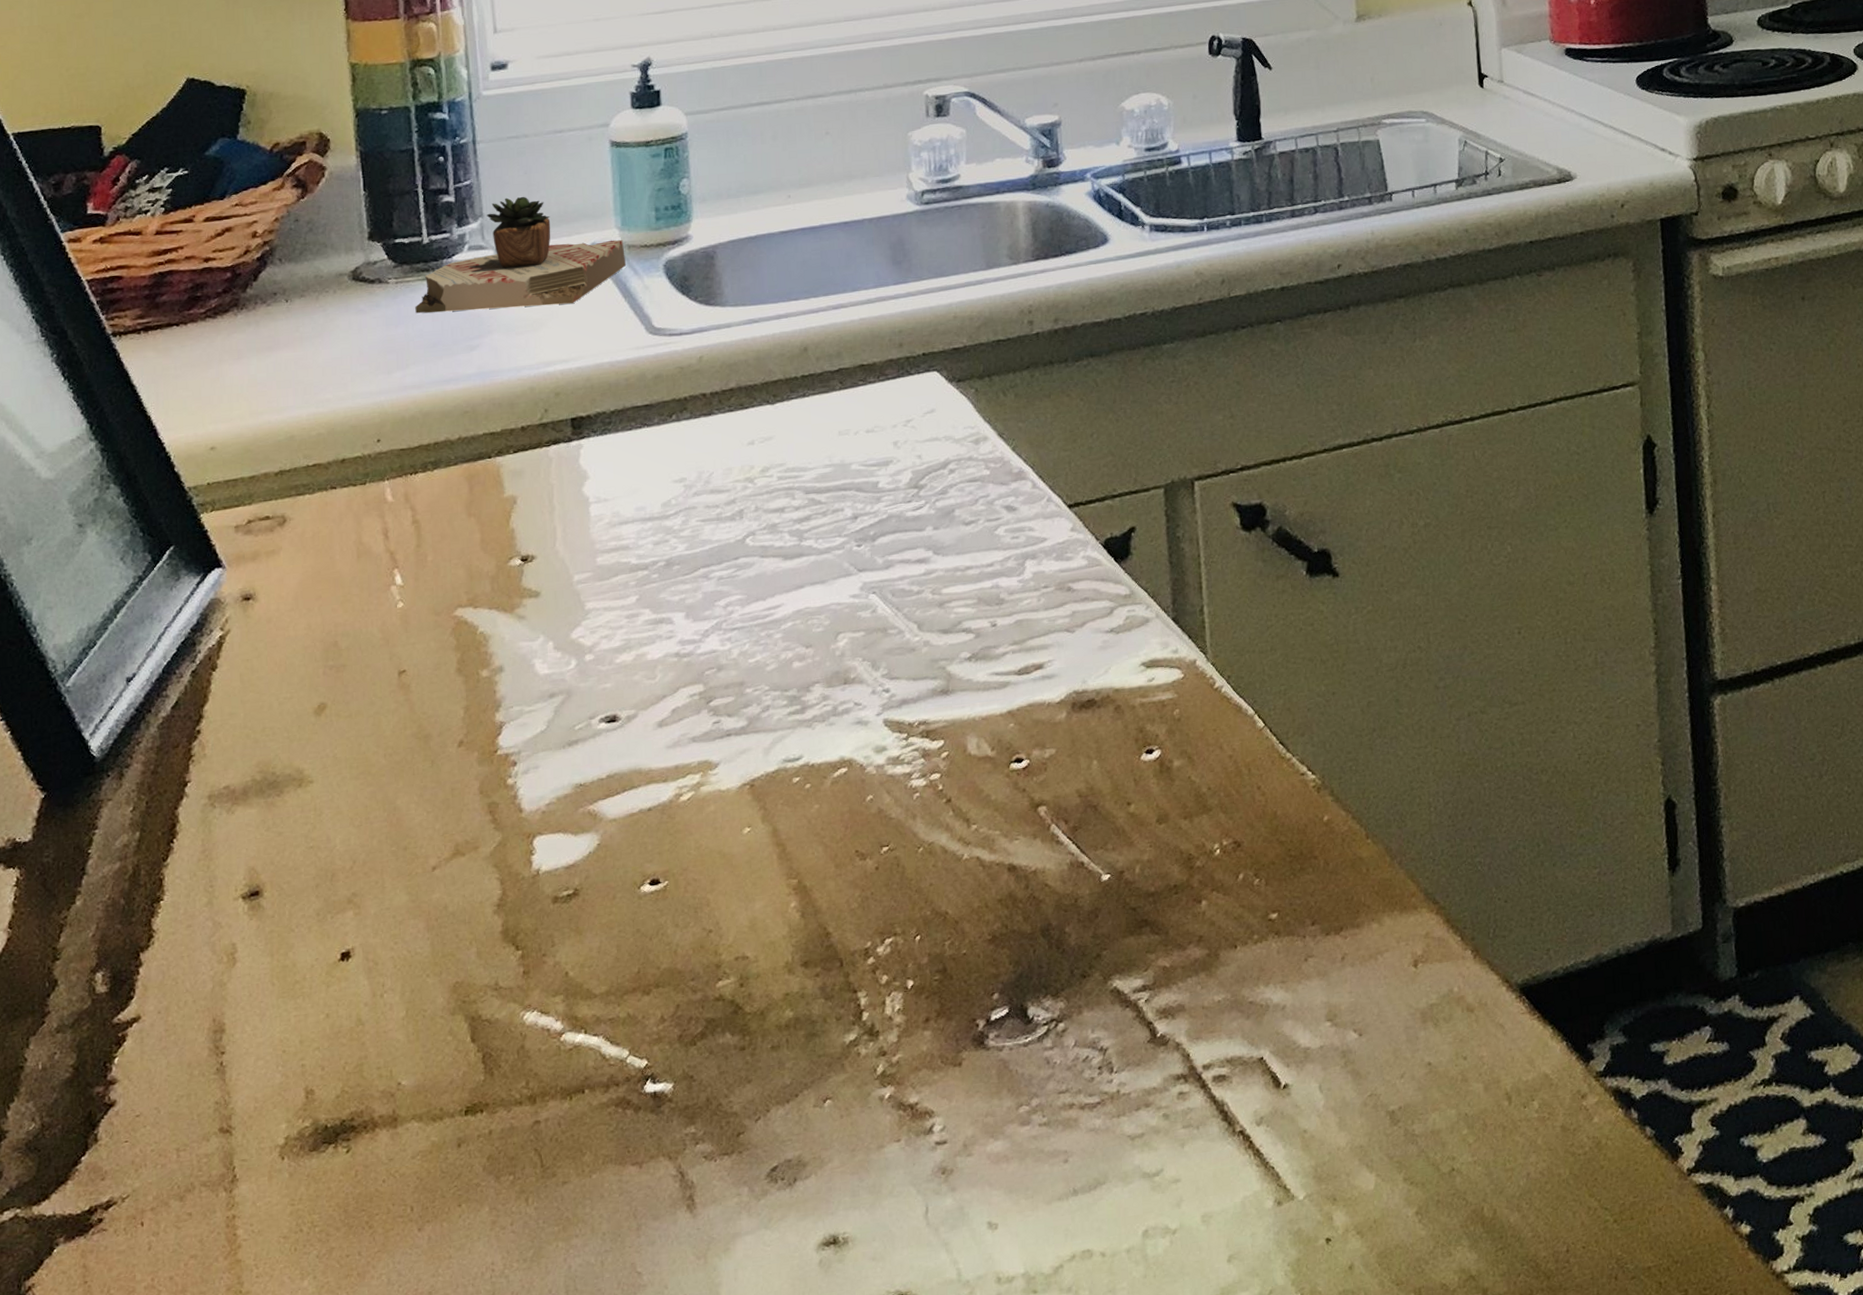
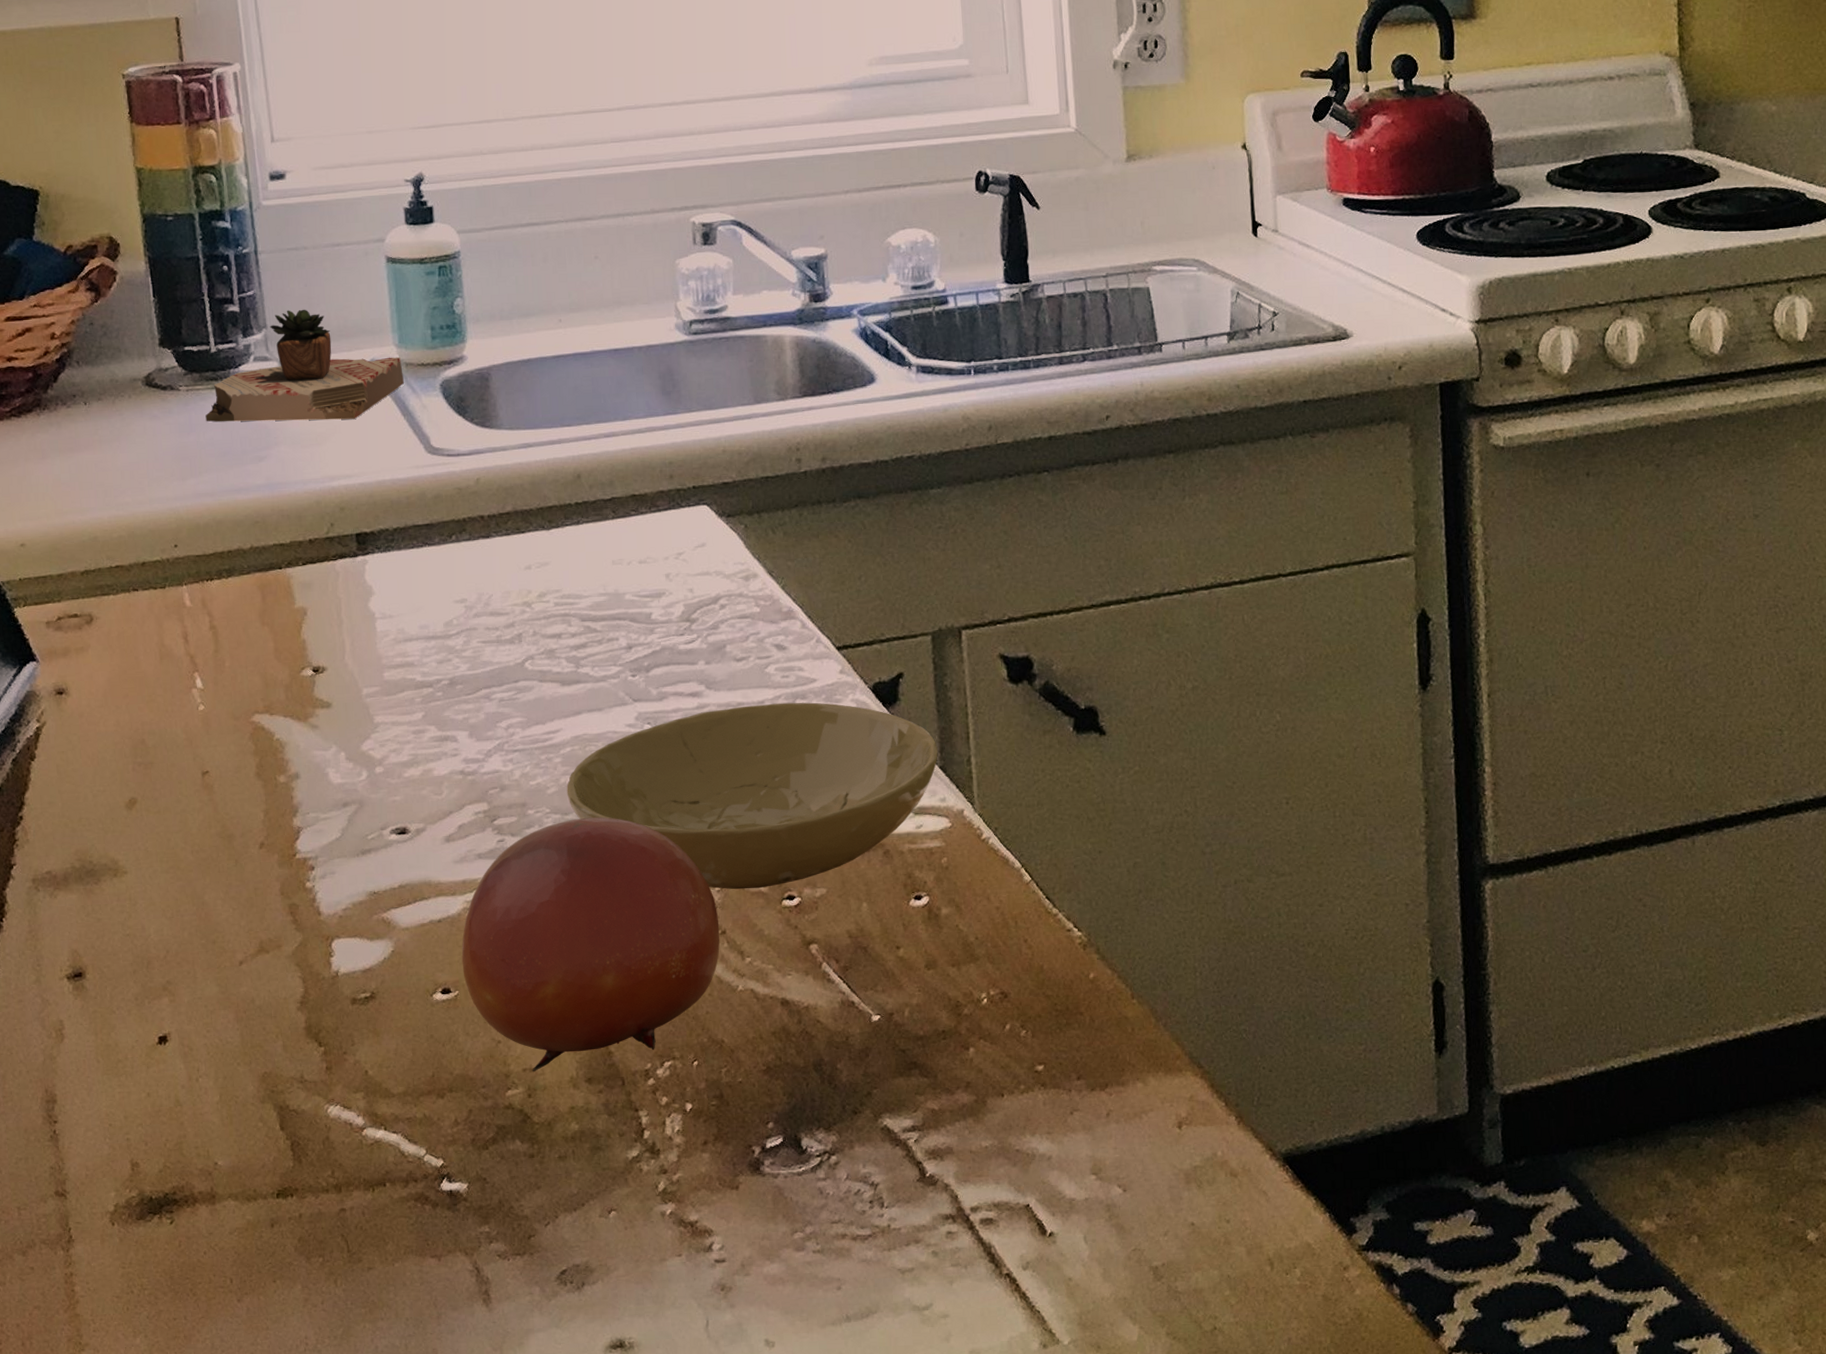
fruit: none [672,691,945,960] -> present [461,817,720,1072]
bowl: none [787,561,1170,757] -> present [566,702,938,890]

